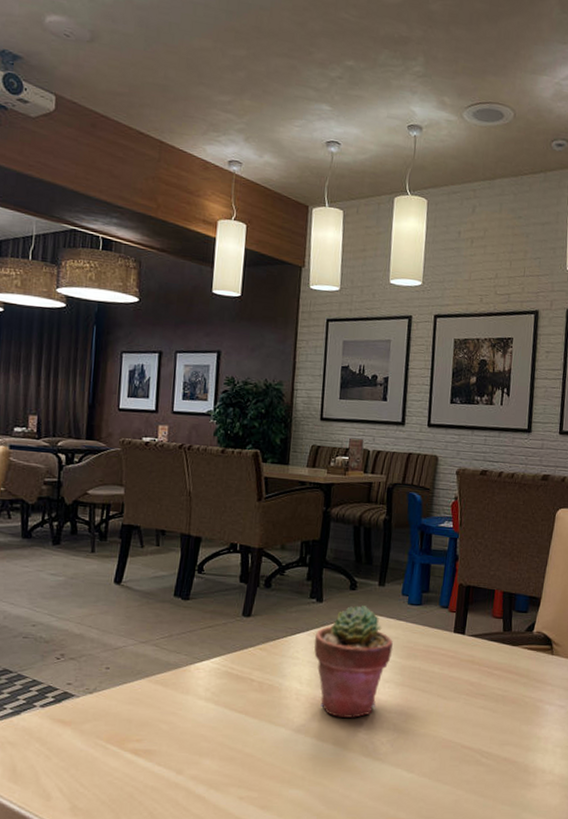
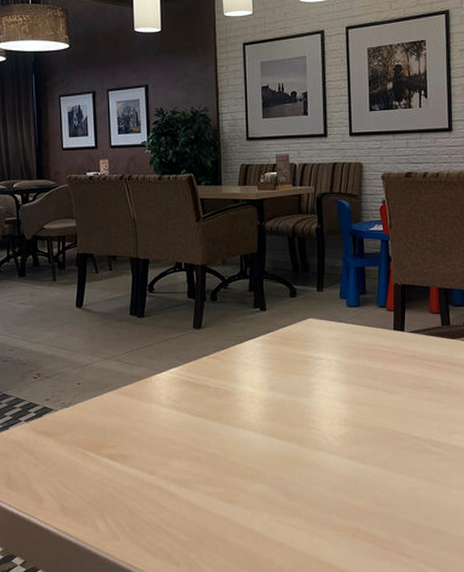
potted succulent: present [313,605,393,718] -> none [261,311,337,416]

